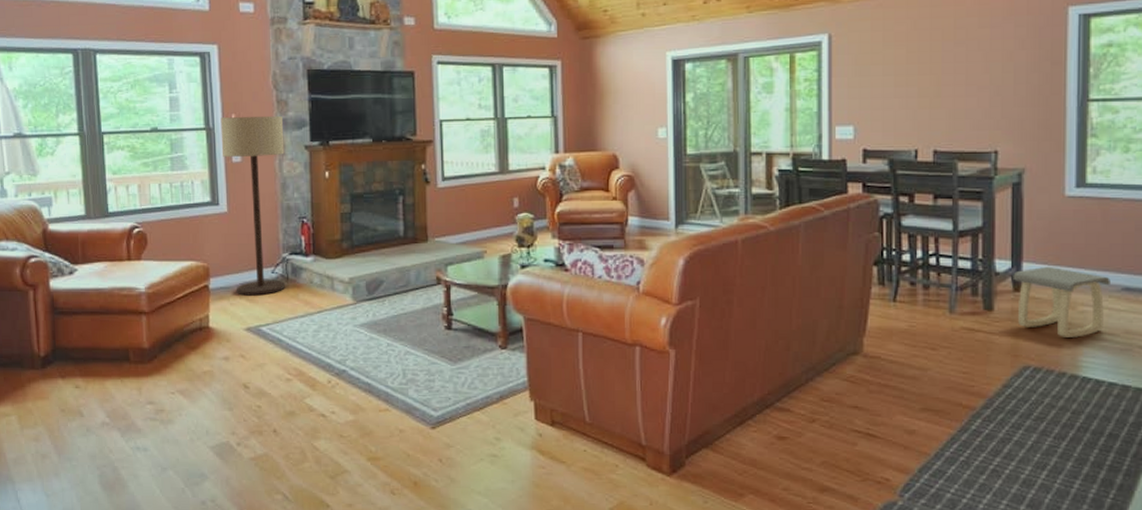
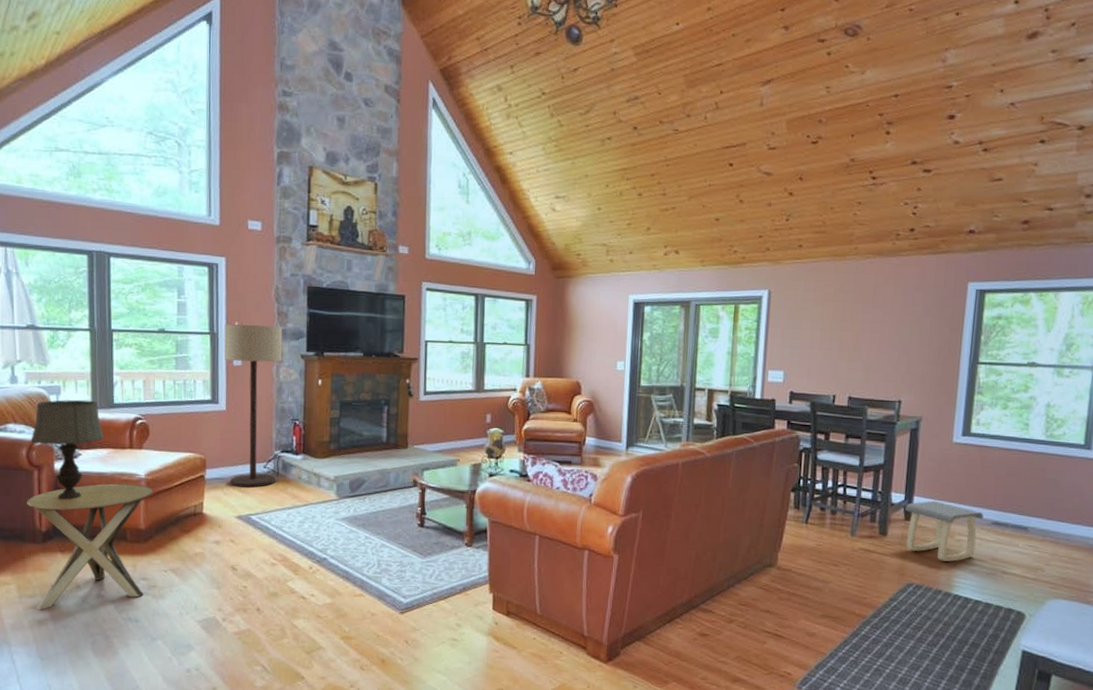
side table: none [22,300,155,442] -> present [26,483,153,610]
table lamp: none [24,210,101,320] -> present [31,399,105,500]

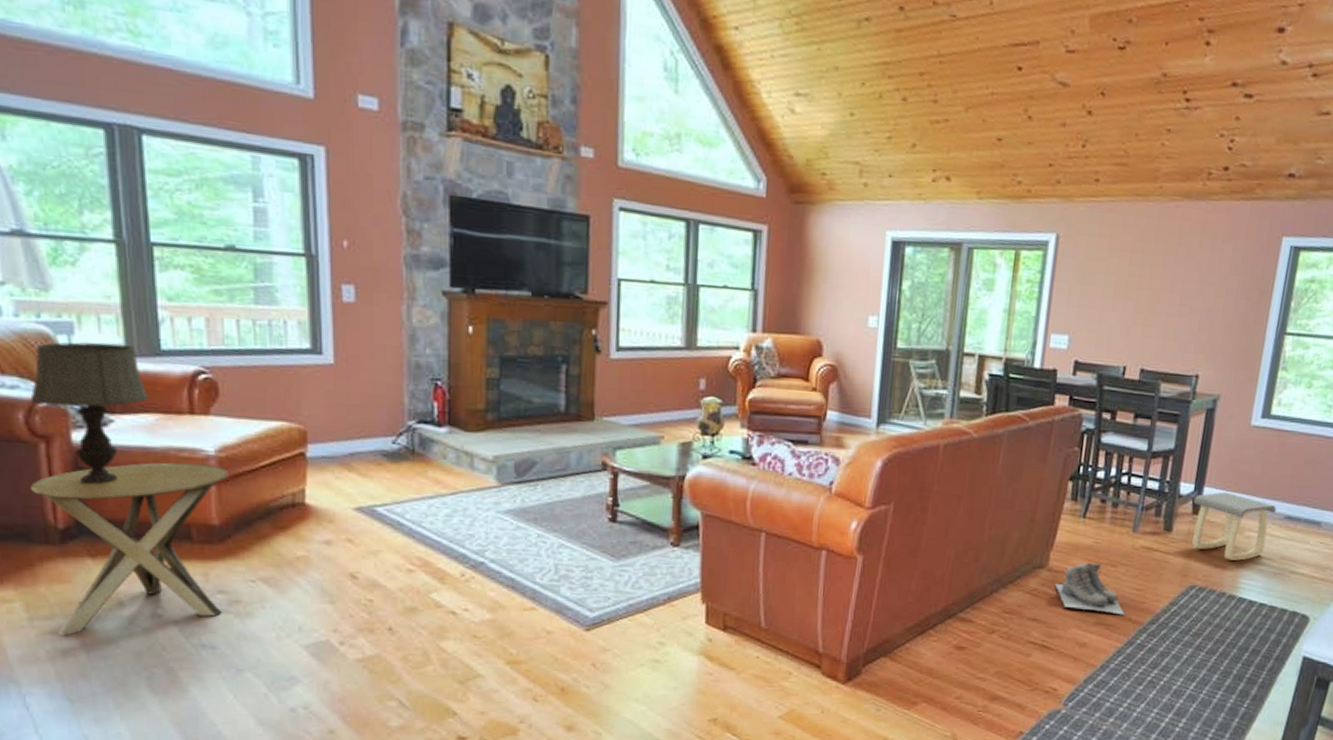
floor lamp: present [224,324,283,488] -> none [327,243,415,470]
boots: none [784,562,849,609] -> present [1054,563,1125,616]

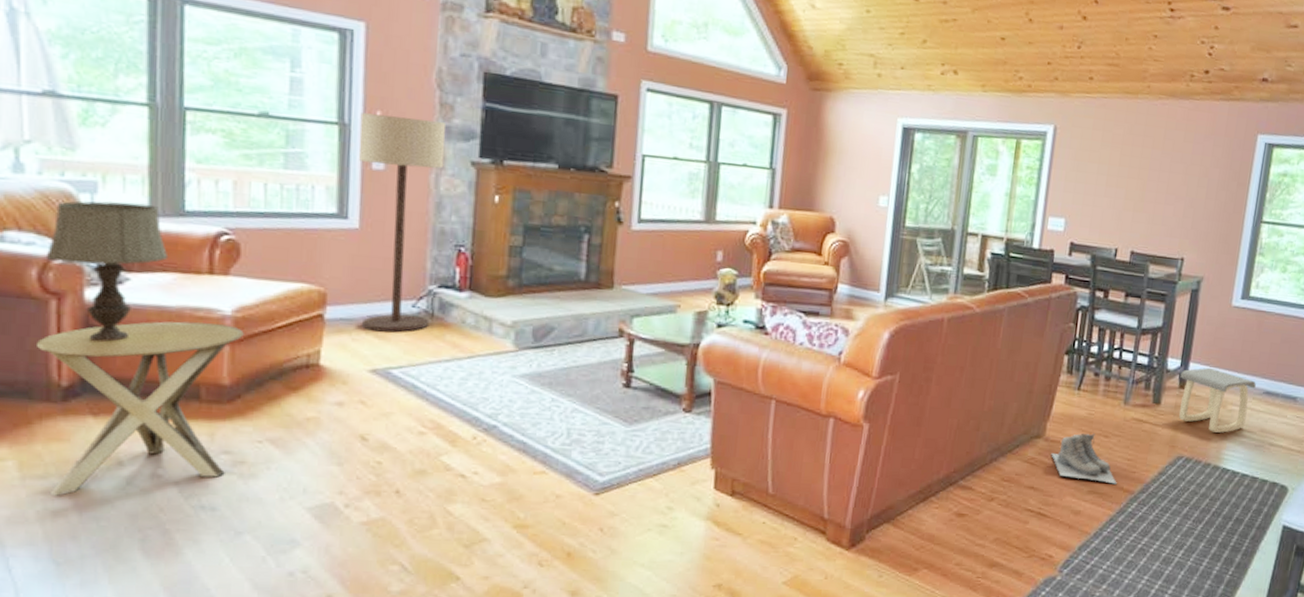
floor lamp: none [327,243,415,470] -> present [359,113,446,333]

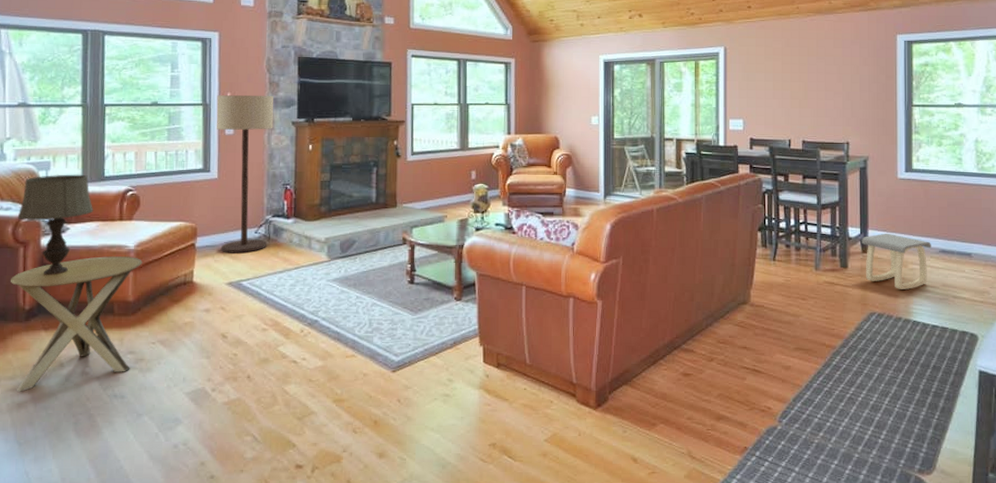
boots: present [1051,433,1117,485] -> none [758,297,819,341]

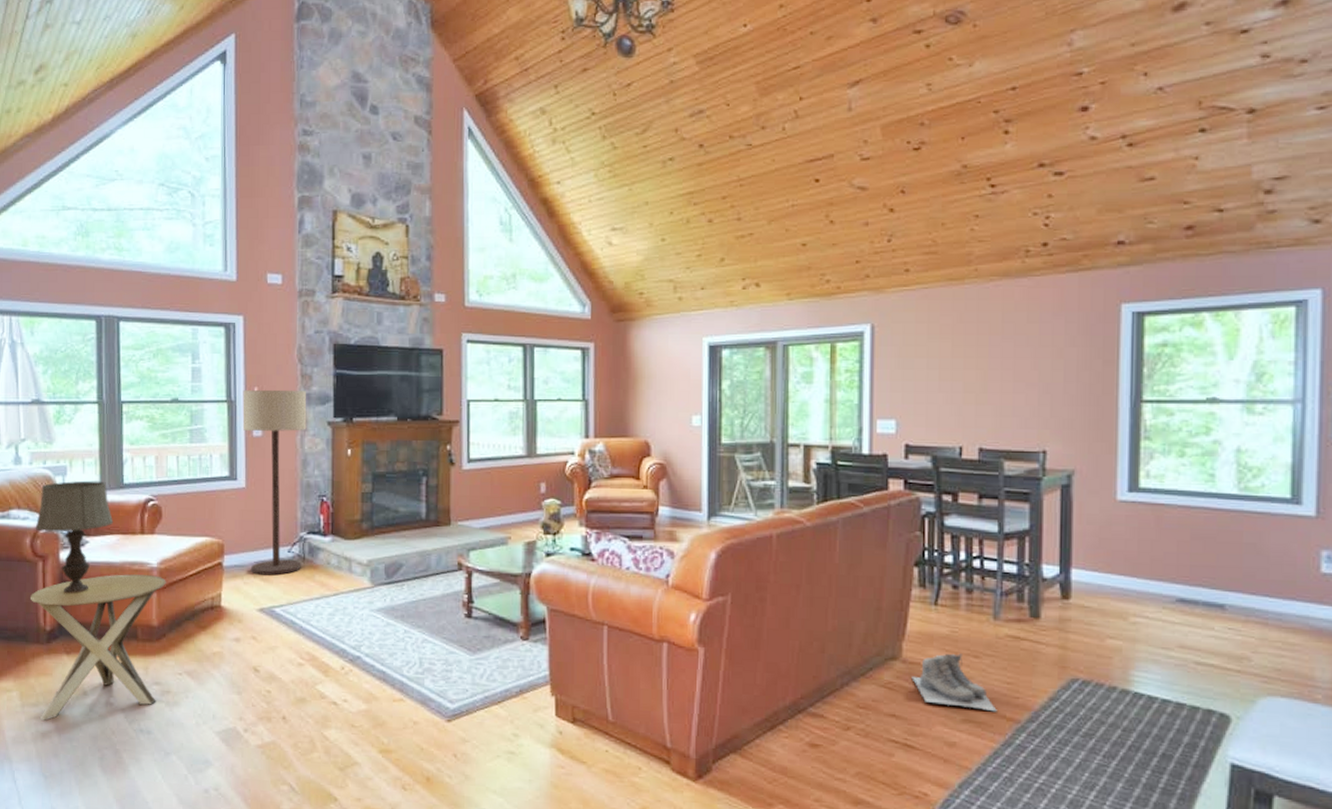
boots: none [758,297,819,341] -> present [911,653,997,712]
stool: present [861,233,931,289] -> none [1061,573,1164,650]

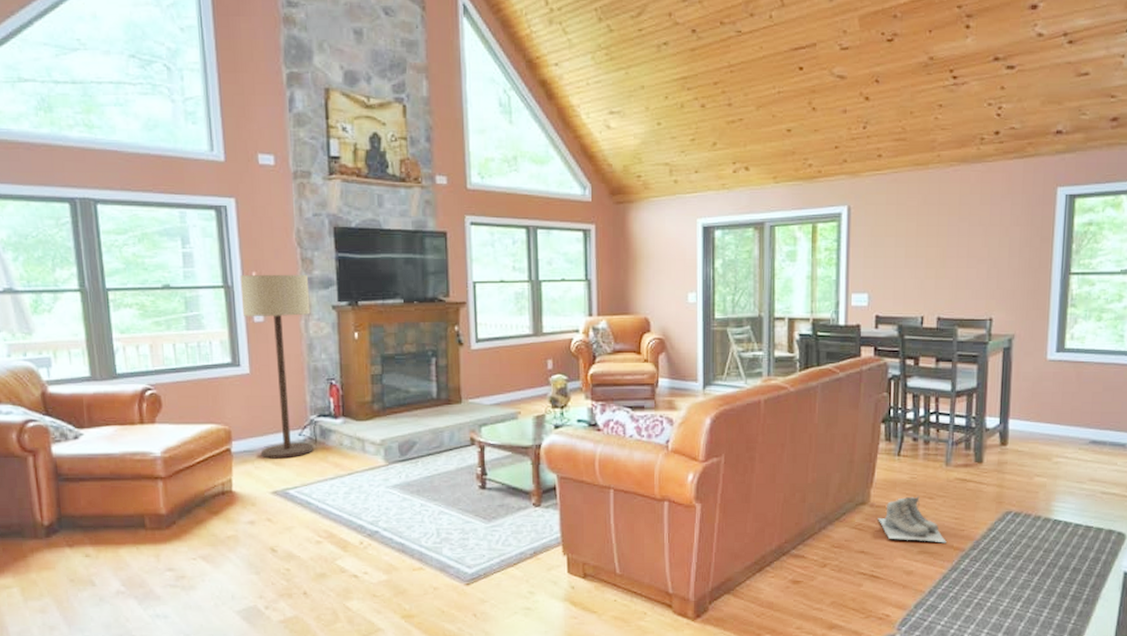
side table: present [29,574,166,721] -> none [22,464,172,614]
table lamp: present [35,480,114,593] -> none [20,371,109,486]

